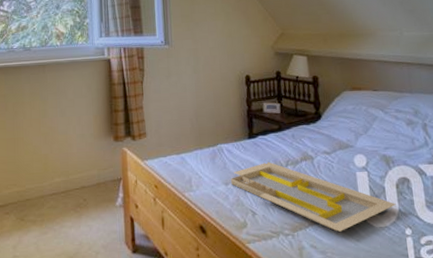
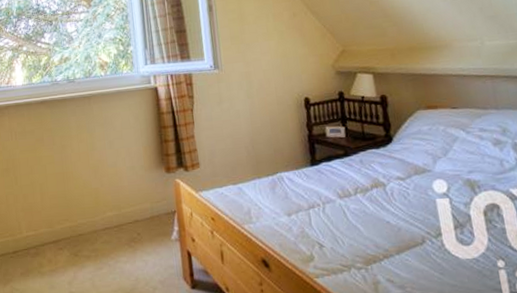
serving tray: present [230,161,396,232] -> none [293,189,485,265]

